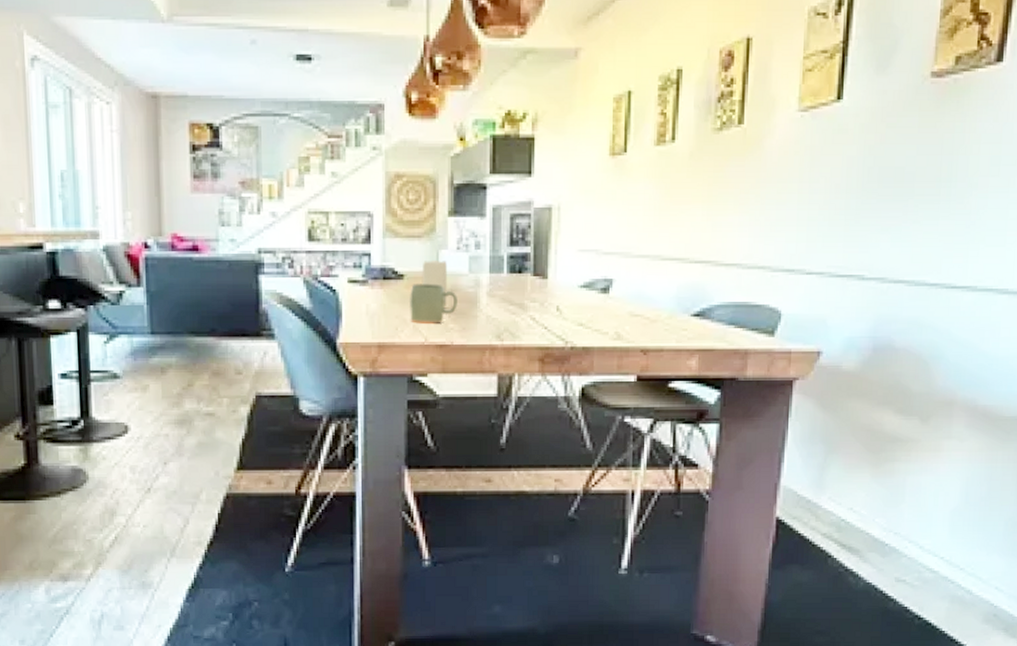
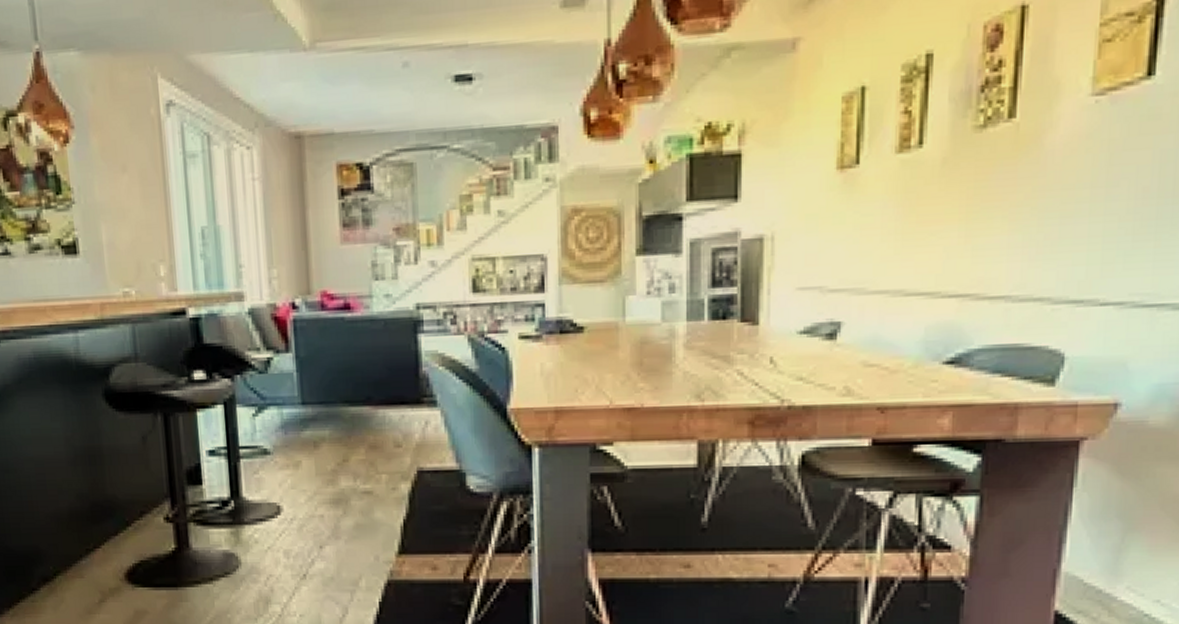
mug: present [408,283,457,323] -> none [590,336,648,384]
candle: present [422,259,447,307] -> none [605,307,636,364]

